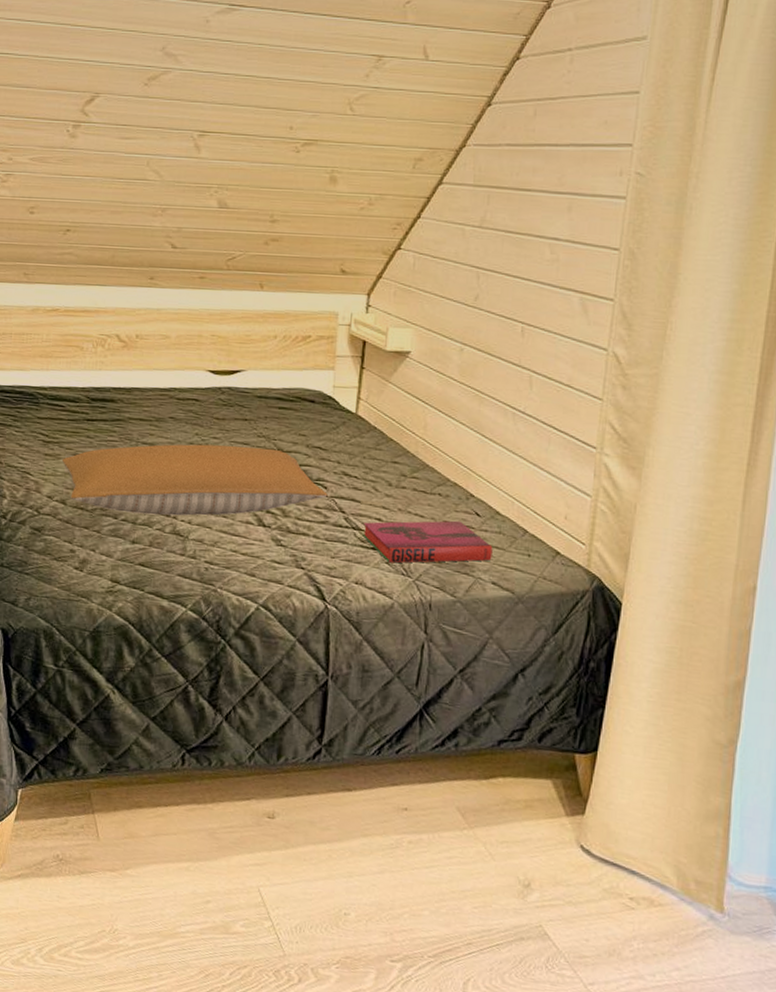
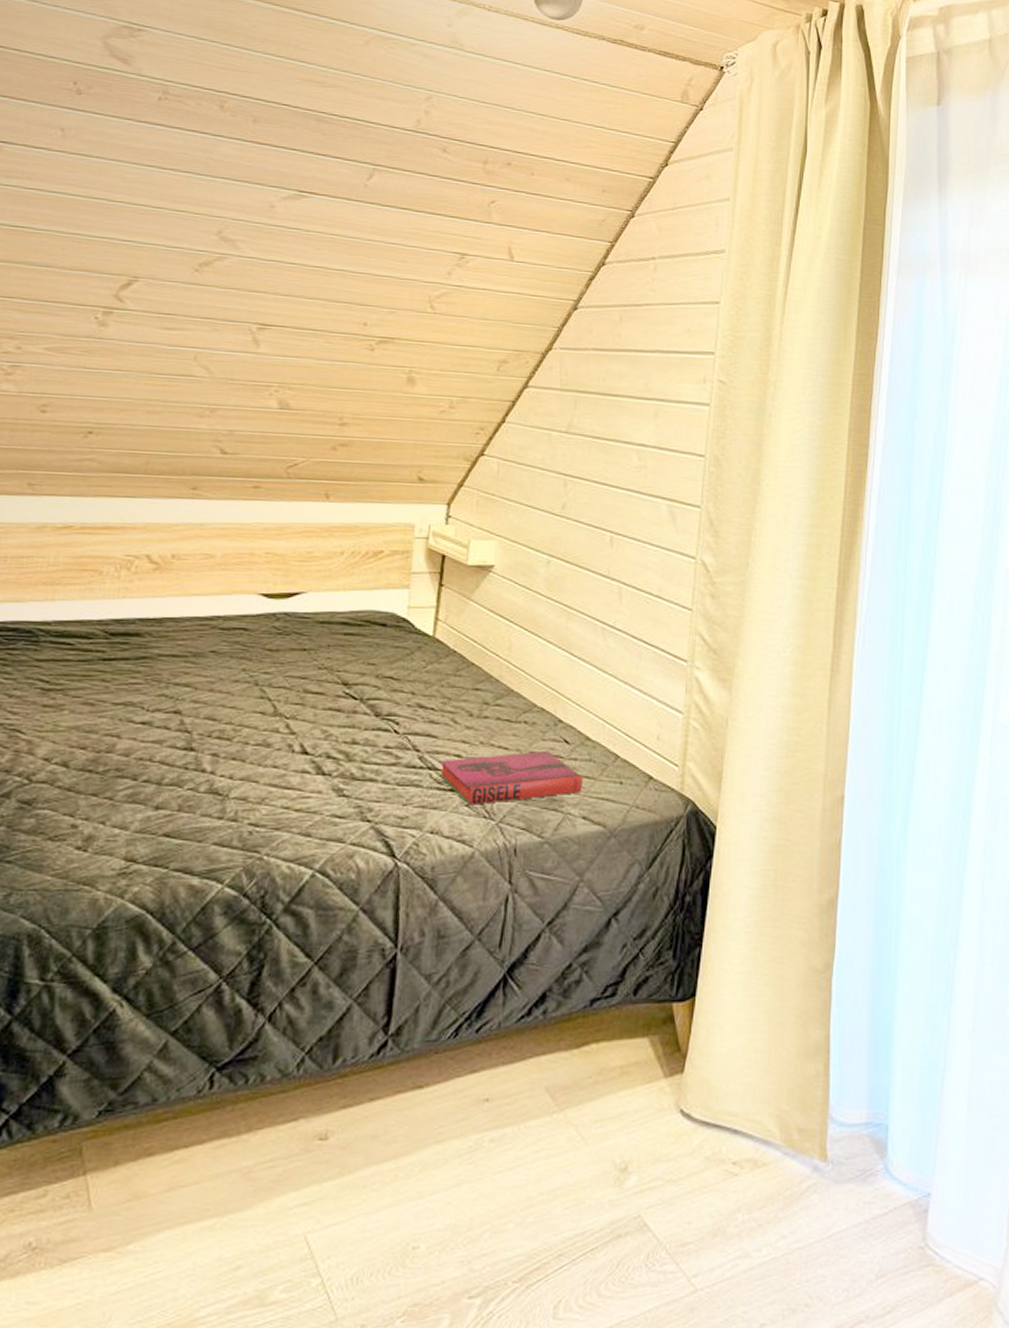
pillow: present [62,444,328,516] -> none [67,680,400,772]

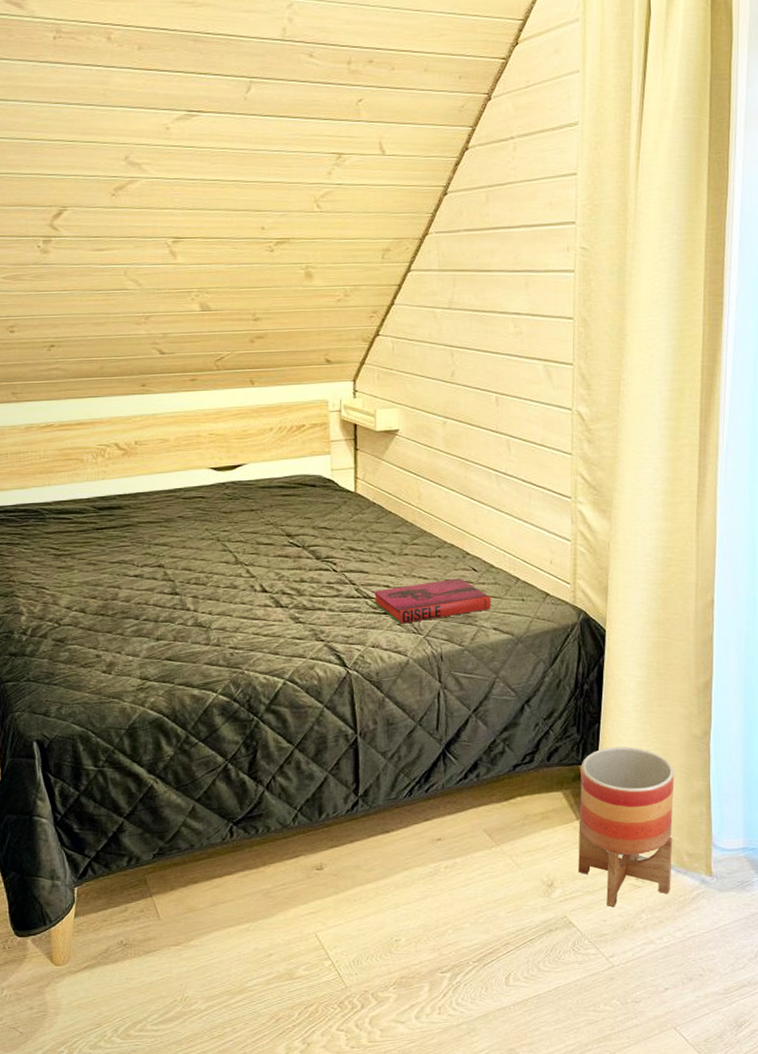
planter: none [661,980,787,1204] -> present [578,746,674,907]

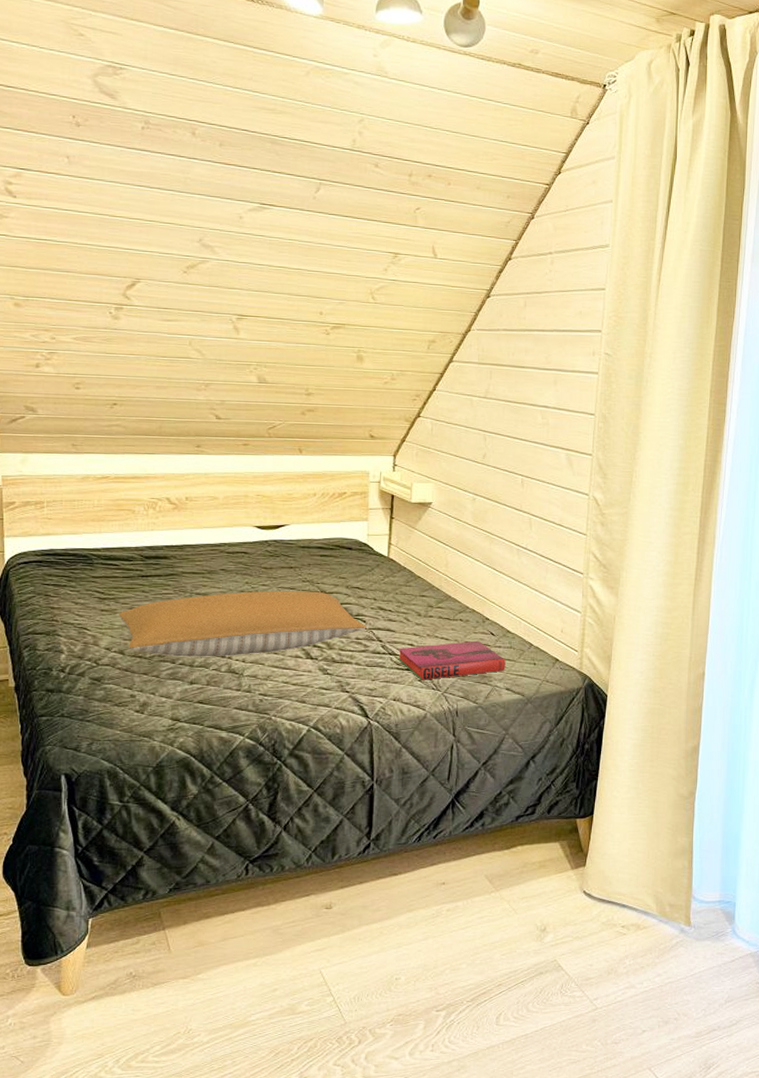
pillow: none [77,534,338,612] -> present [119,590,367,657]
planter: present [578,746,674,907] -> none [570,803,661,953]

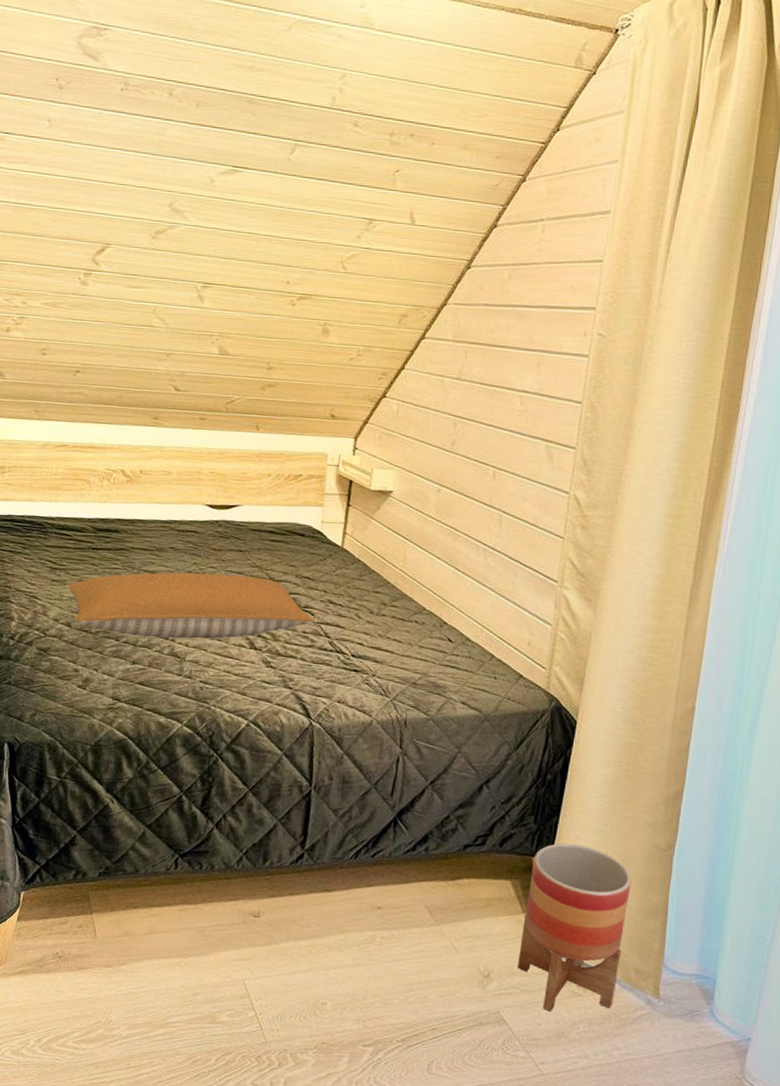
hardback book: present [398,640,506,680] -> none [345,646,463,684]
planter: none [570,803,661,953] -> present [518,843,632,1012]

